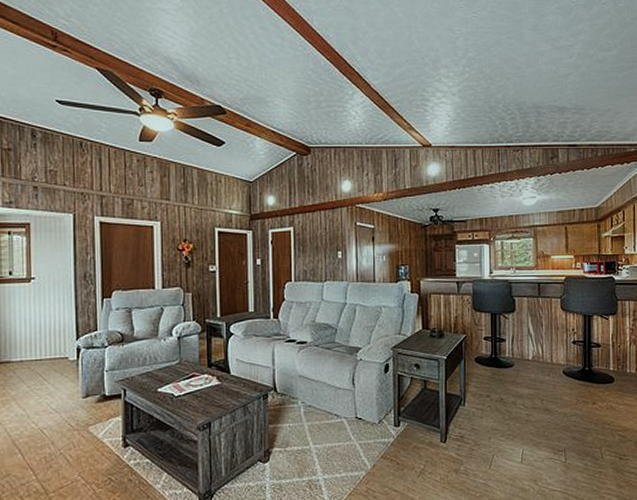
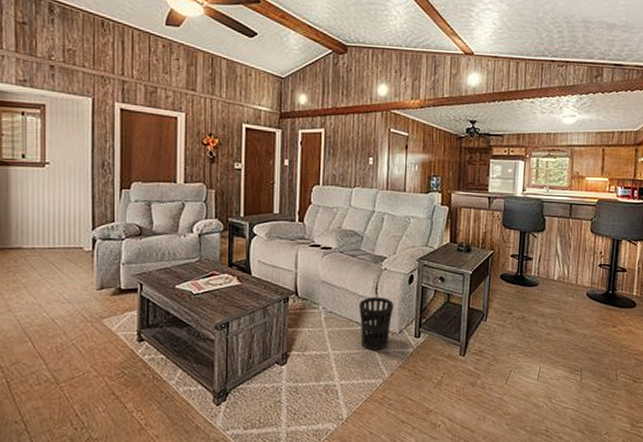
wastebasket: none [337,388,371,442] -> present [359,297,394,350]

